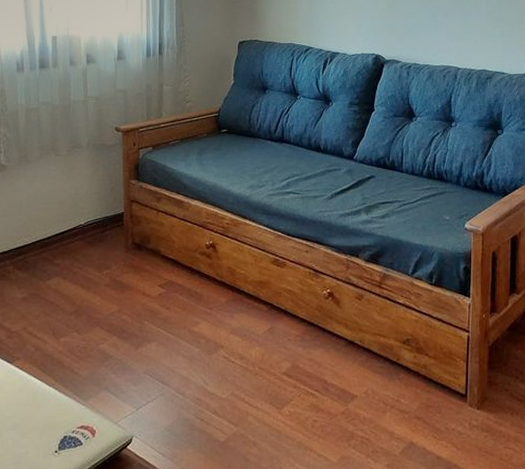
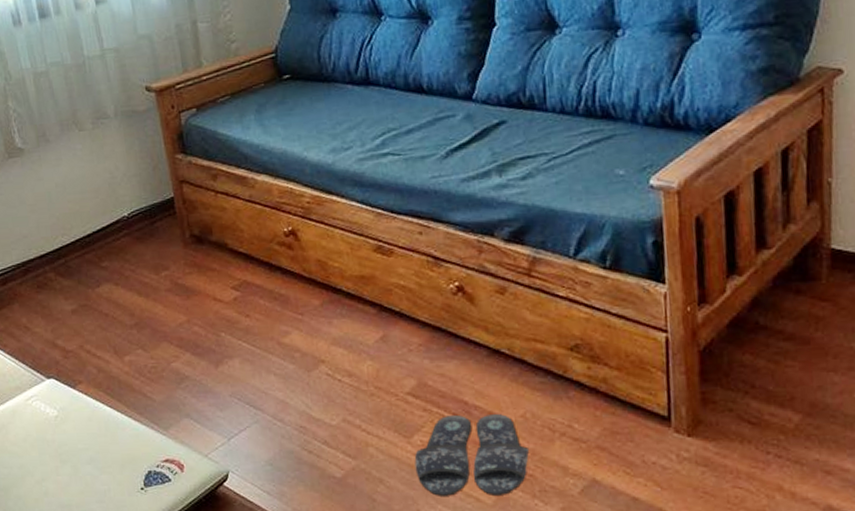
slippers: none [282,391,368,456] -> present [414,414,530,496]

